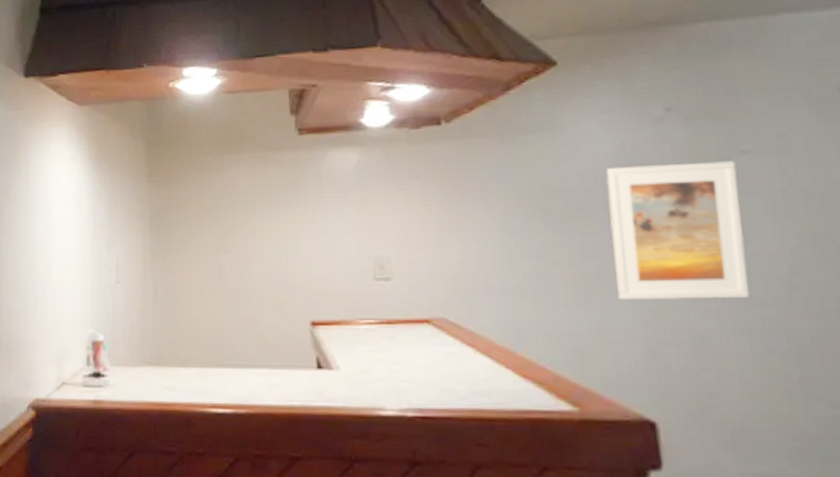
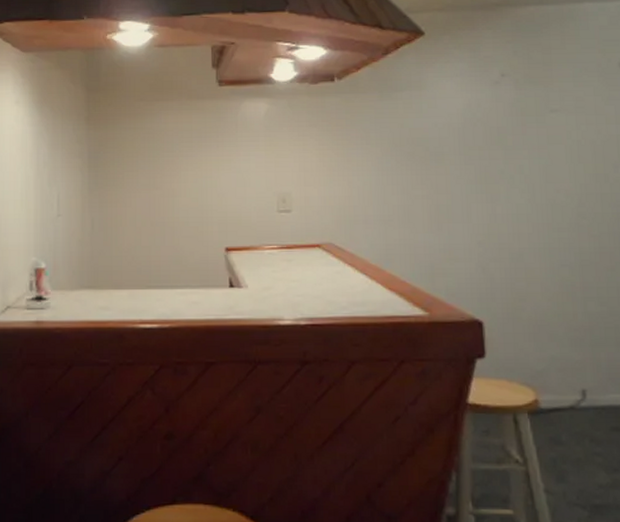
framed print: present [605,161,749,301] -> none [456,117,551,227]

